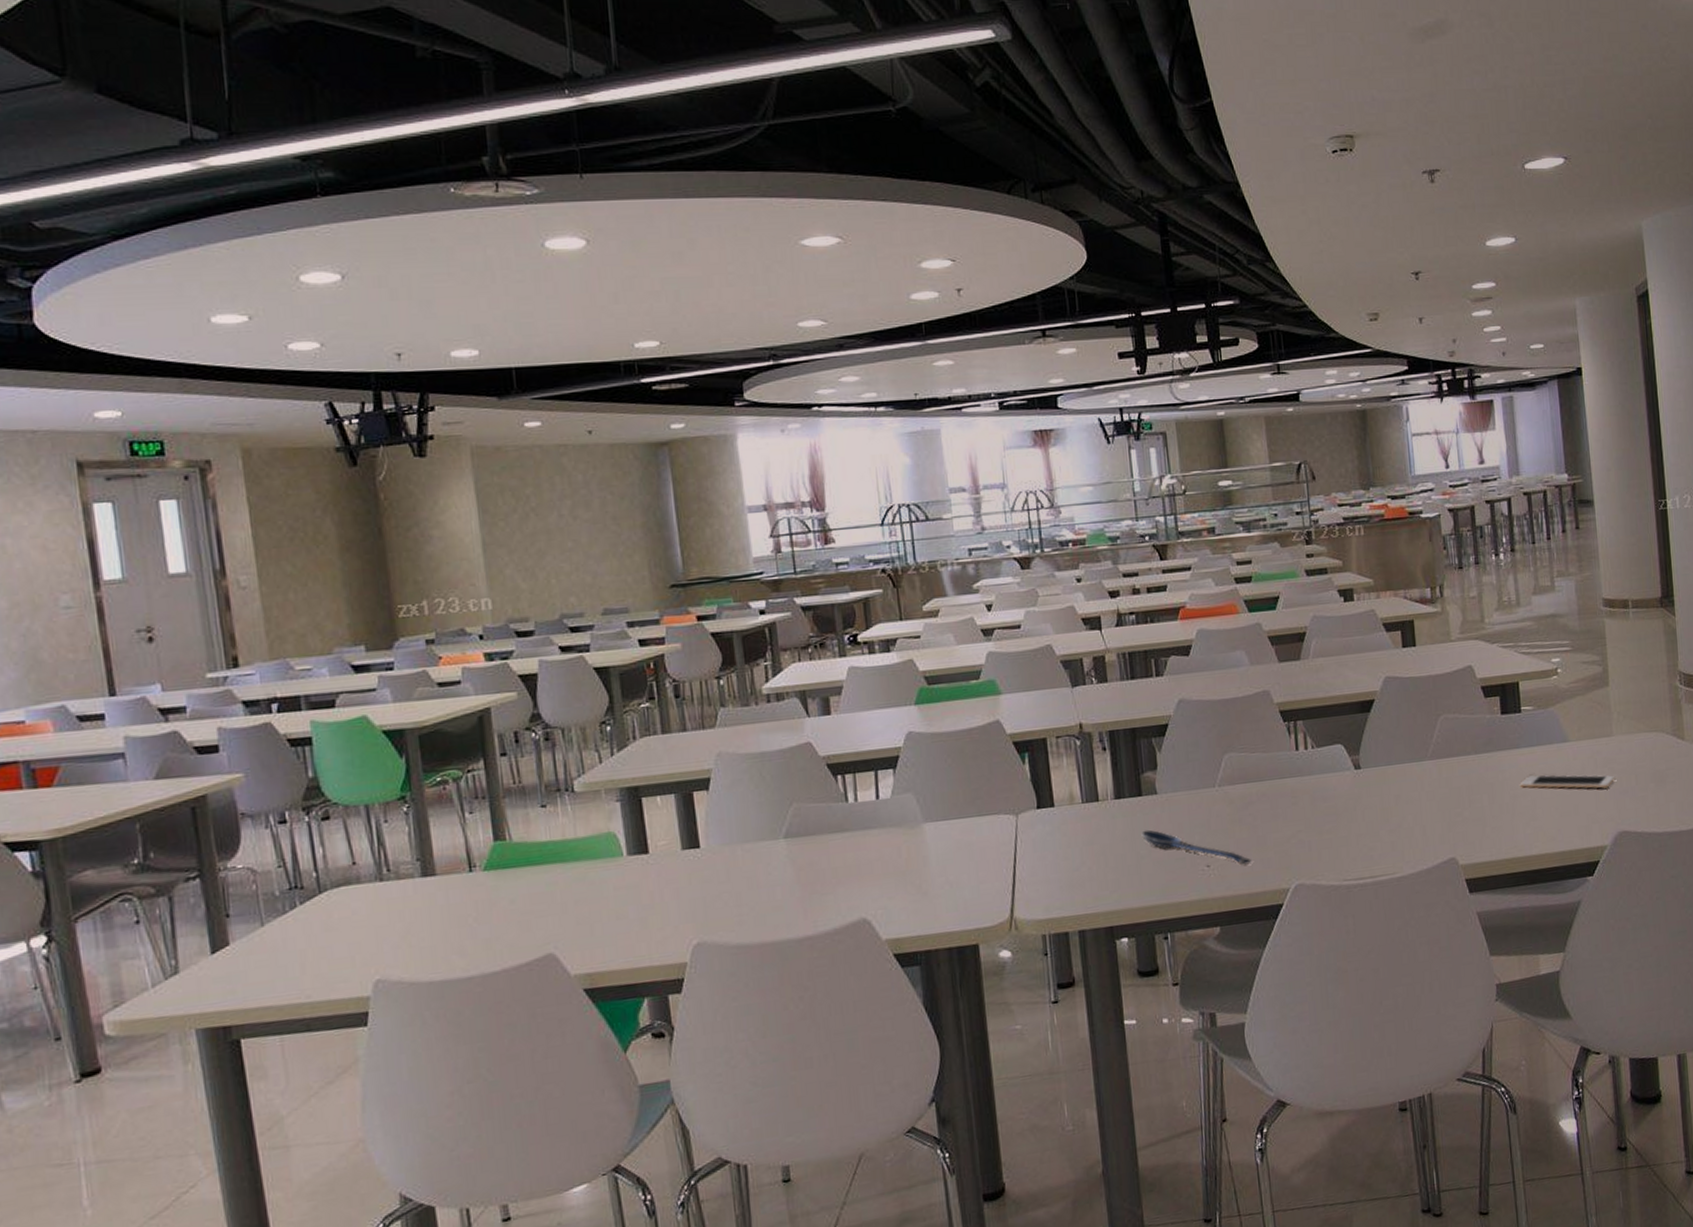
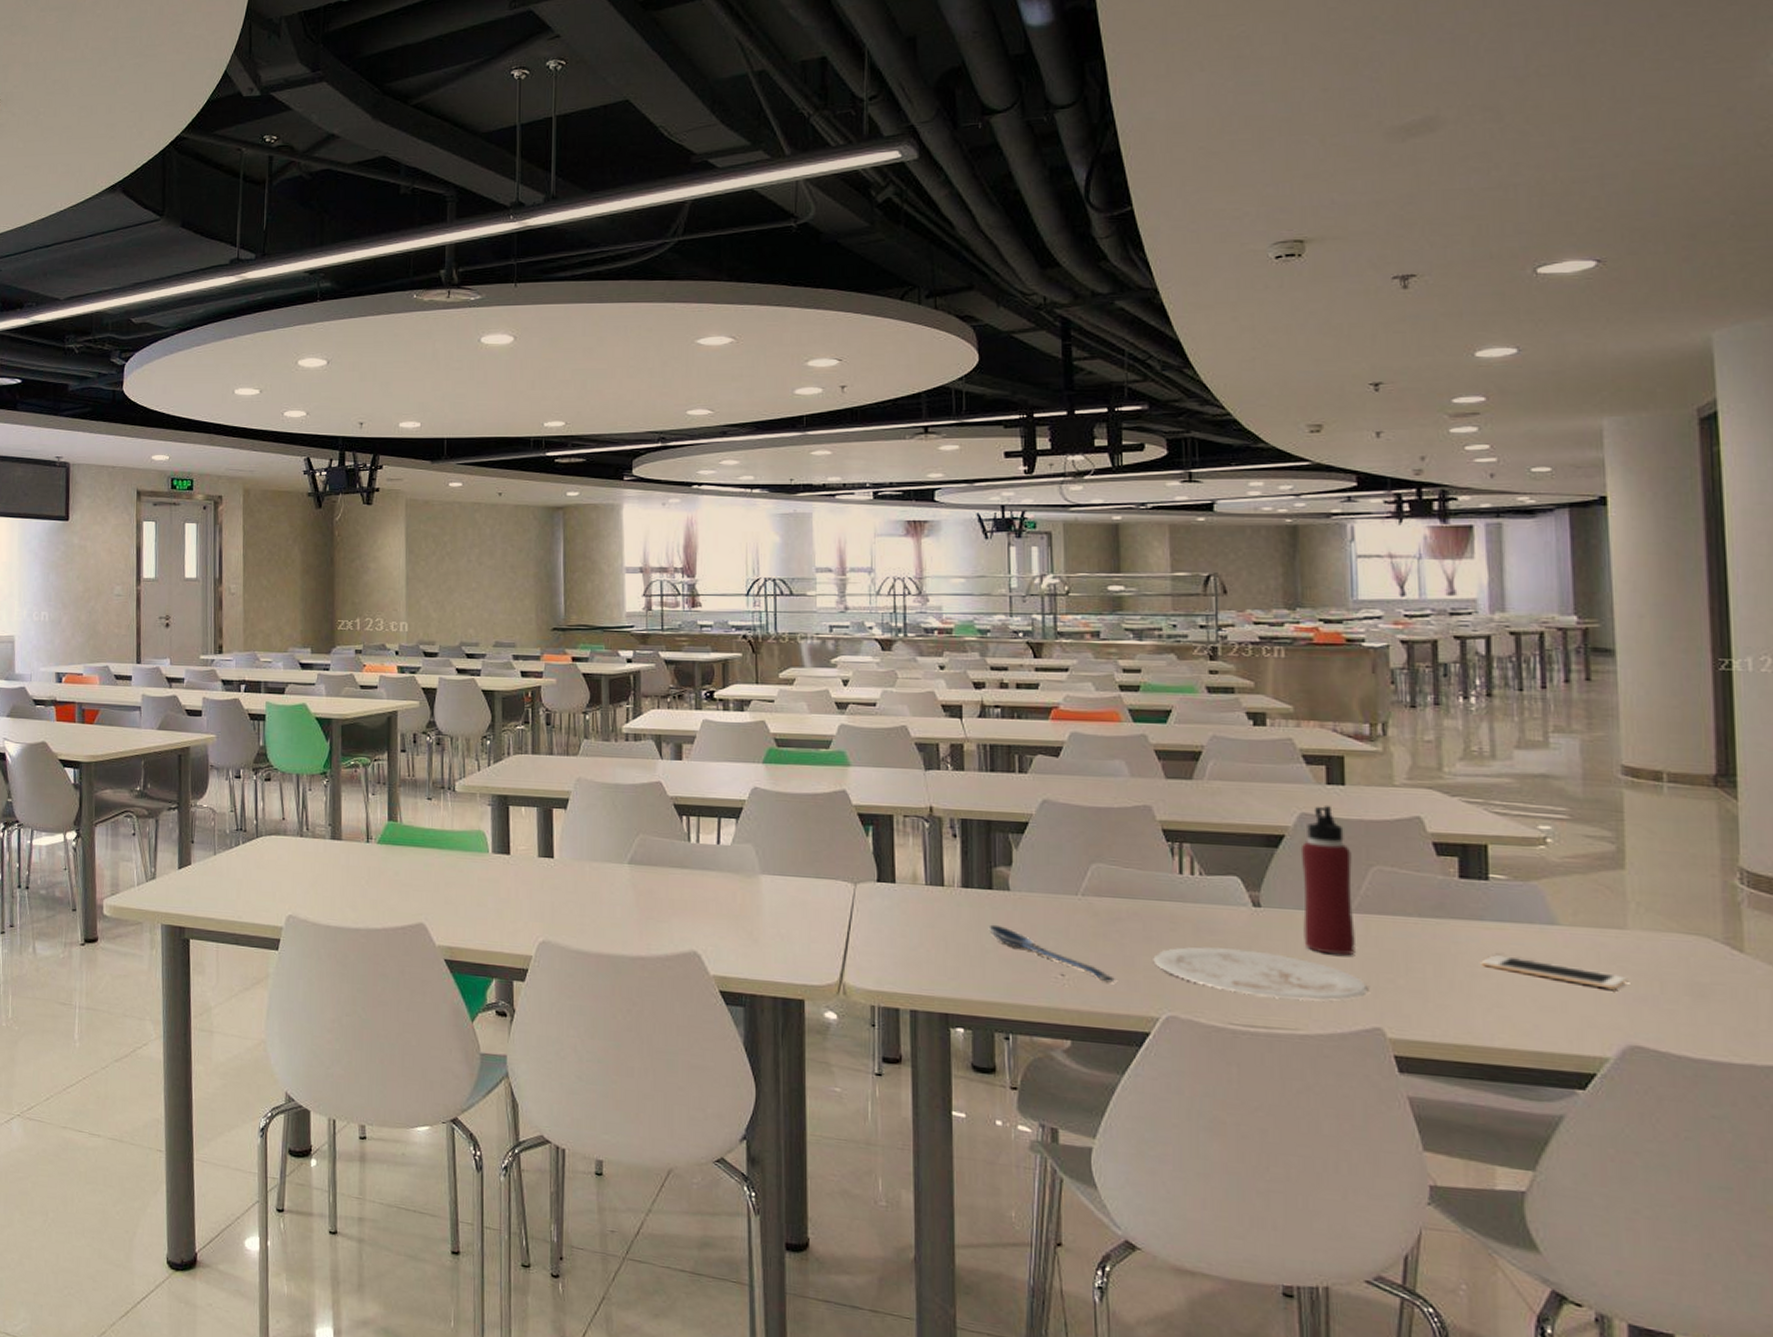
plate: none [1280,809,1444,851] -> present [1153,946,1369,1001]
water bottle: none [1387,666,1433,801] -> present [1300,805,1357,956]

